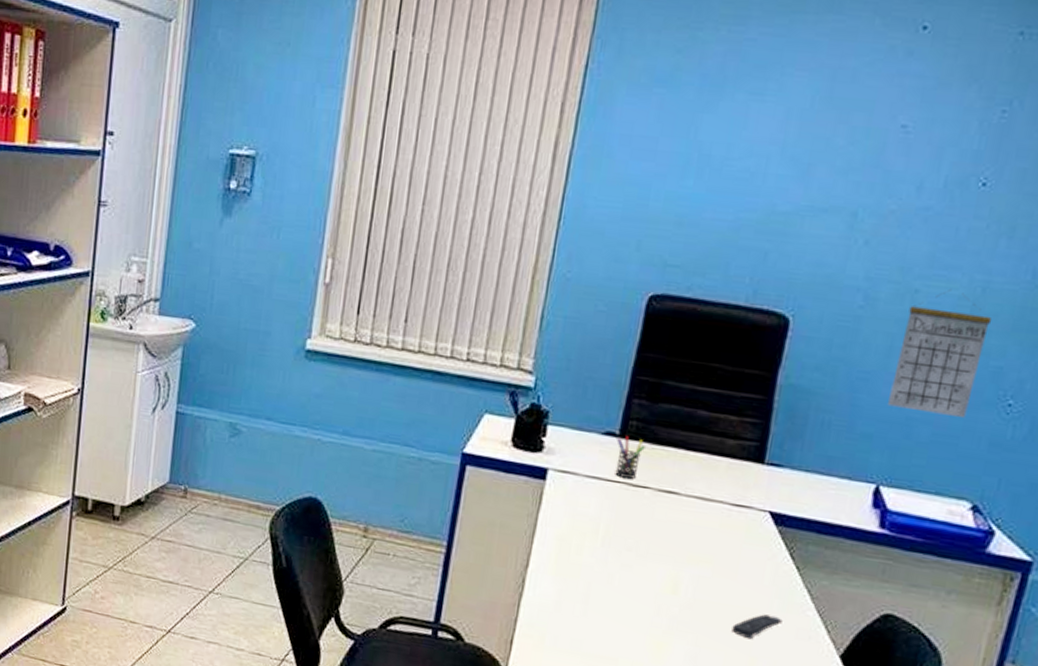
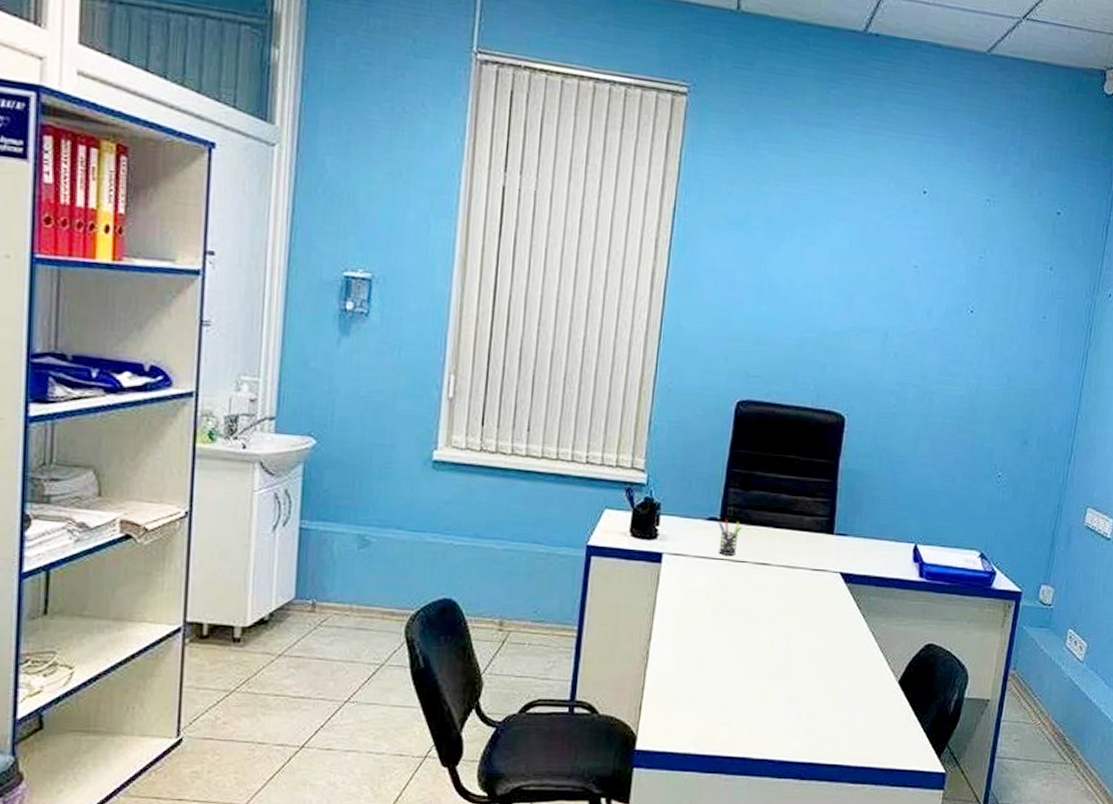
remote control: present [731,614,783,640] -> none [818,656,855,678]
calendar: present [888,290,992,419] -> none [919,391,984,488]

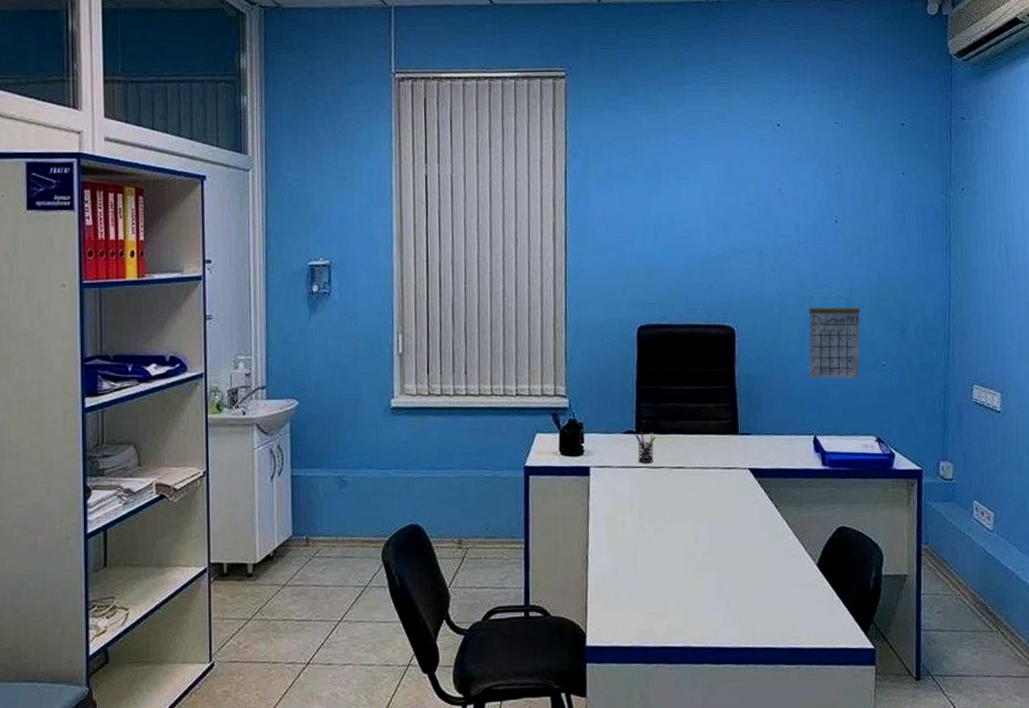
calendar: none [919,391,984,488] -> present [809,293,861,379]

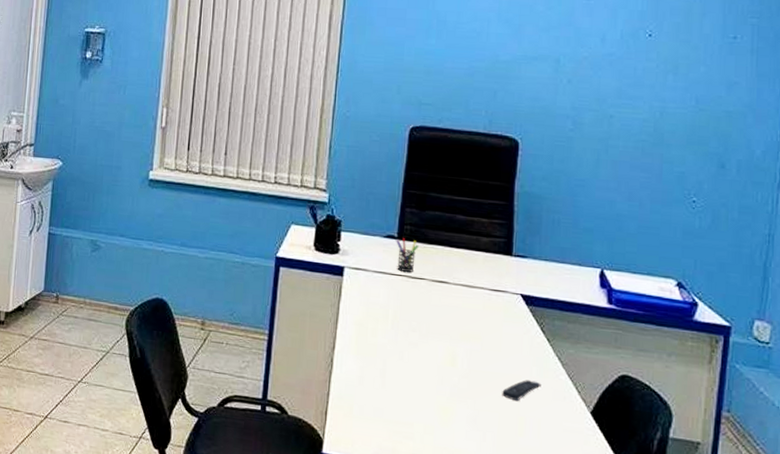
remote control: none [741,545,774,567] -> present [502,379,541,402]
calendar: present [809,293,861,379] -> none [602,114,671,214]

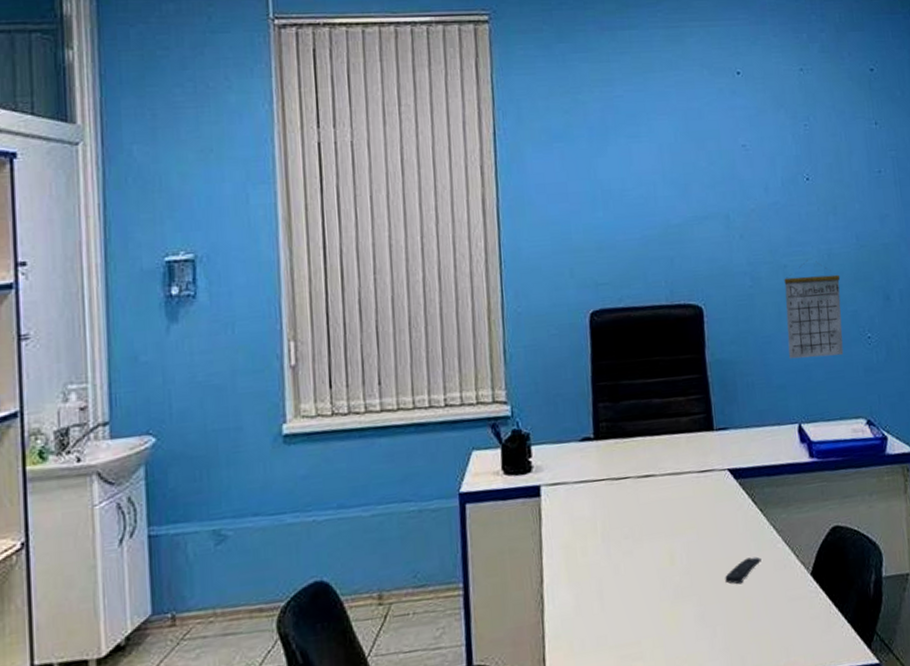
pen holder: present [396,238,419,272] -> none [593,437,618,475]
calendar: none [602,114,671,214] -> present [784,260,844,359]

